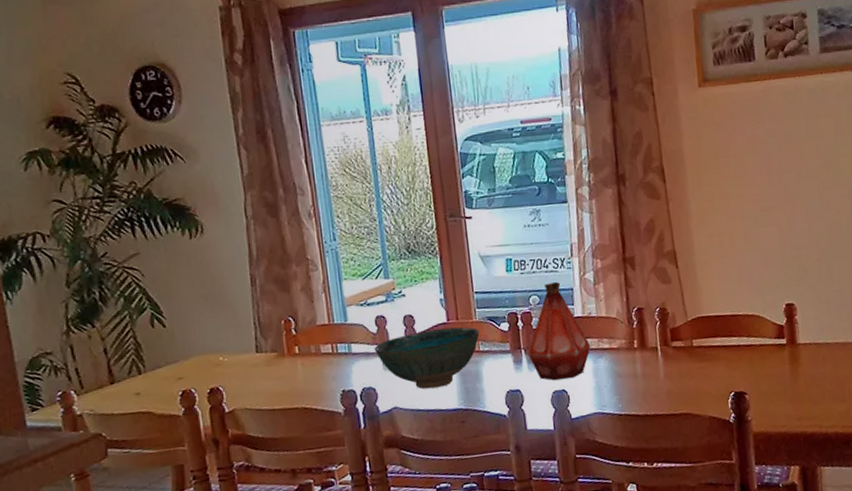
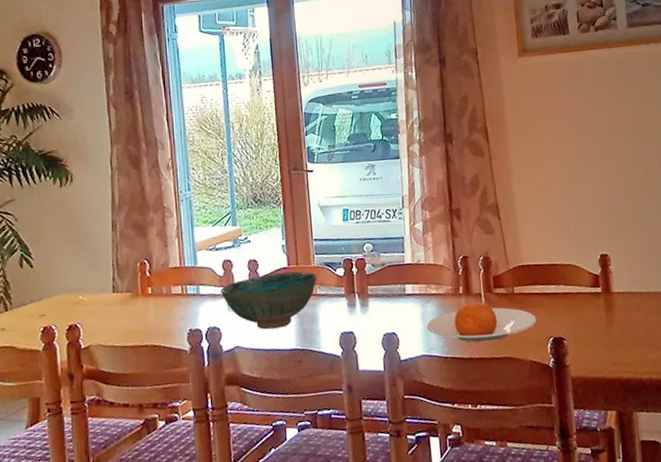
bottle: present [527,281,591,381] -> none [361,230,419,324]
plate: none [599,356,718,399] -> present [426,302,537,343]

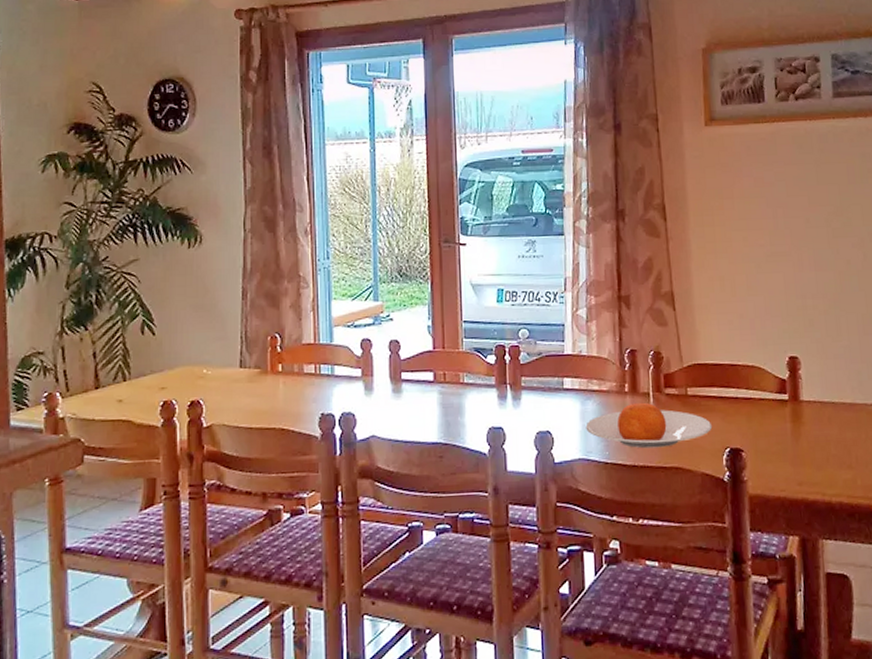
bowl: present [220,271,317,330] -> none [357,356,465,419]

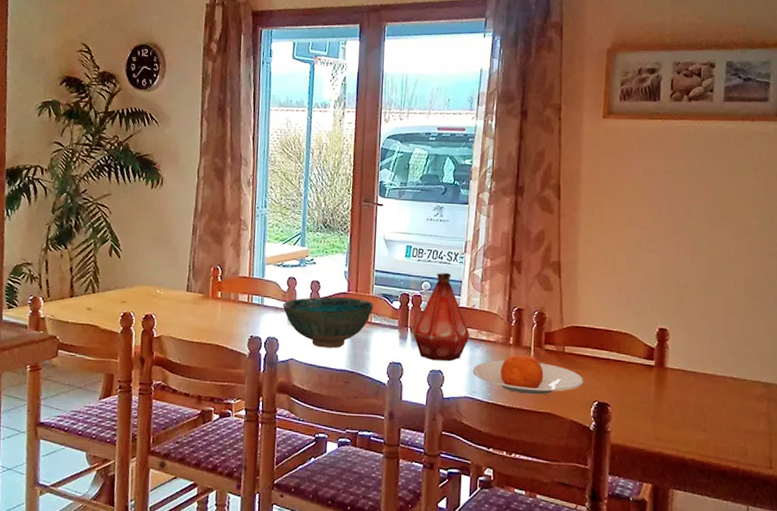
bowl: none [357,356,465,419] -> present [282,297,374,349]
bottle: none [513,315,579,421] -> present [413,272,470,361]

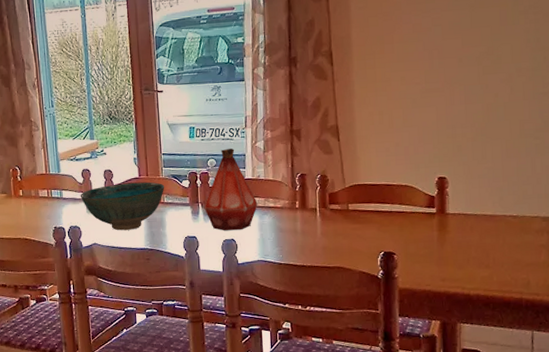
plate: present [472,354,584,395] -> none [263,216,370,252]

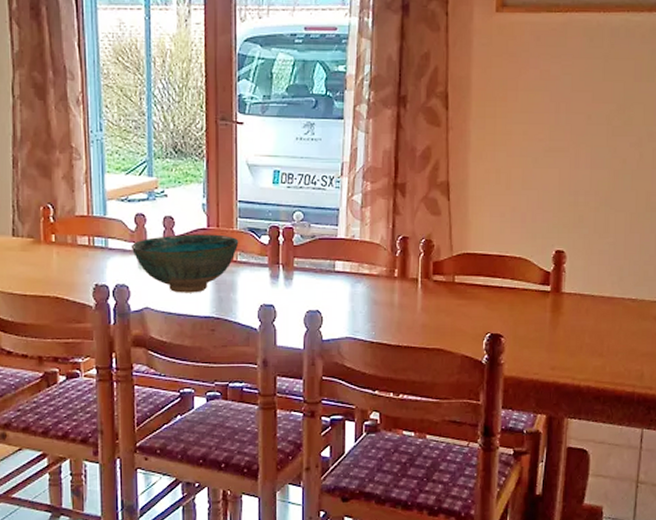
bottle: present [204,148,258,231] -> none [285,199,350,300]

